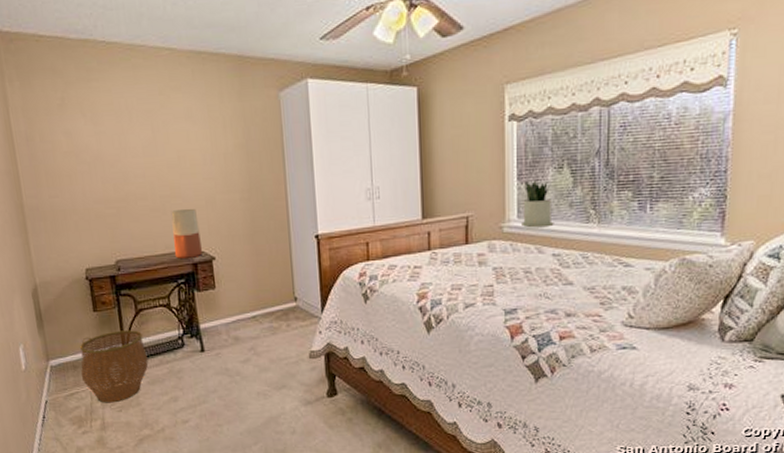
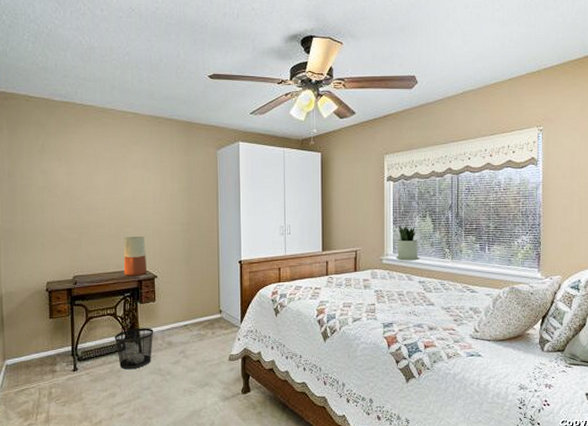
basket: present [80,330,149,403] -> none [32,335,93,398]
waste bin: none [170,320,217,370] -> present [114,328,154,370]

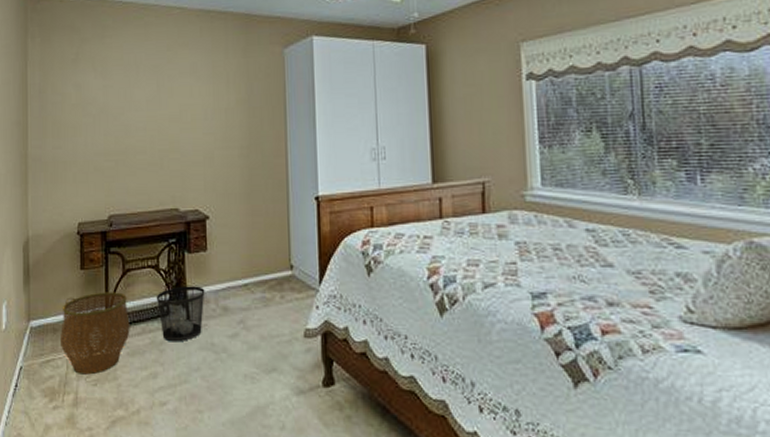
basket: none [32,335,93,398] -> present [59,292,130,375]
vase: present [123,236,147,276] -> none [168,163,196,216]
planter: present [396,226,420,261] -> none [547,145,586,198]

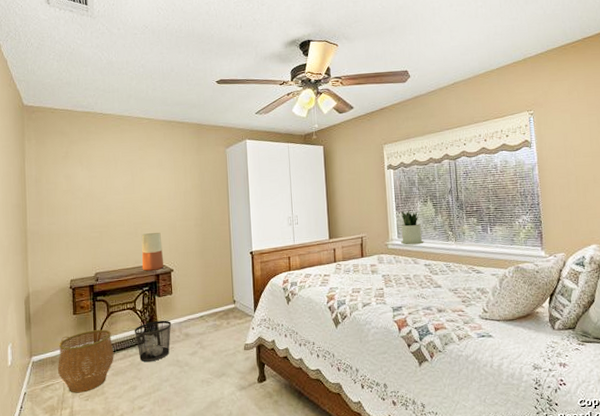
vase: none [168,163,196,216] -> present [141,232,163,271]
planter: none [547,145,586,198] -> present [401,211,424,245]

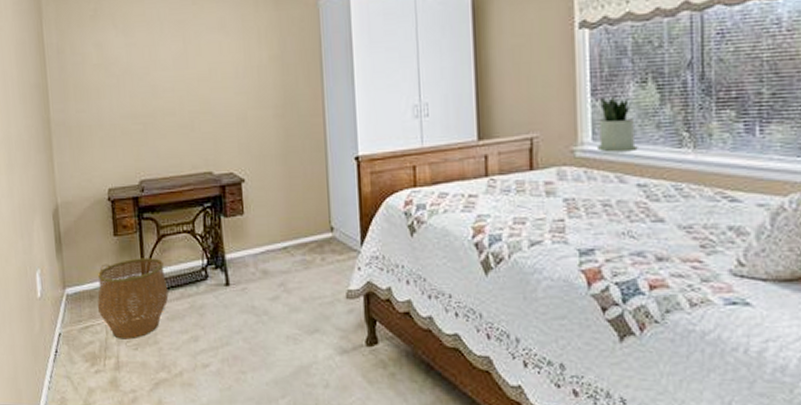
waste bin: present [134,320,172,362] -> none [193,250,244,306]
vase: present [141,232,163,271] -> none [199,125,231,180]

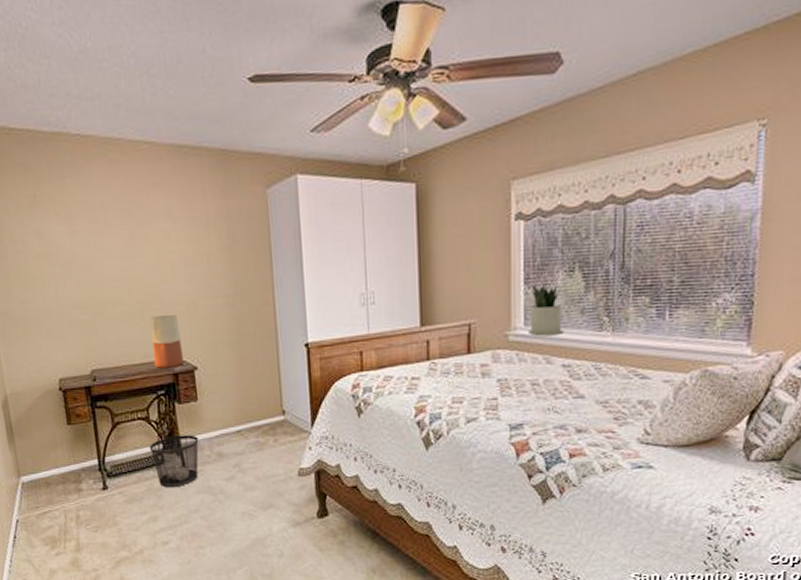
basket: present [97,258,169,340] -> none [53,445,126,523]
waste bin: none [193,250,244,306] -> present [149,435,199,488]
vase: none [199,125,231,180] -> present [150,314,183,368]

